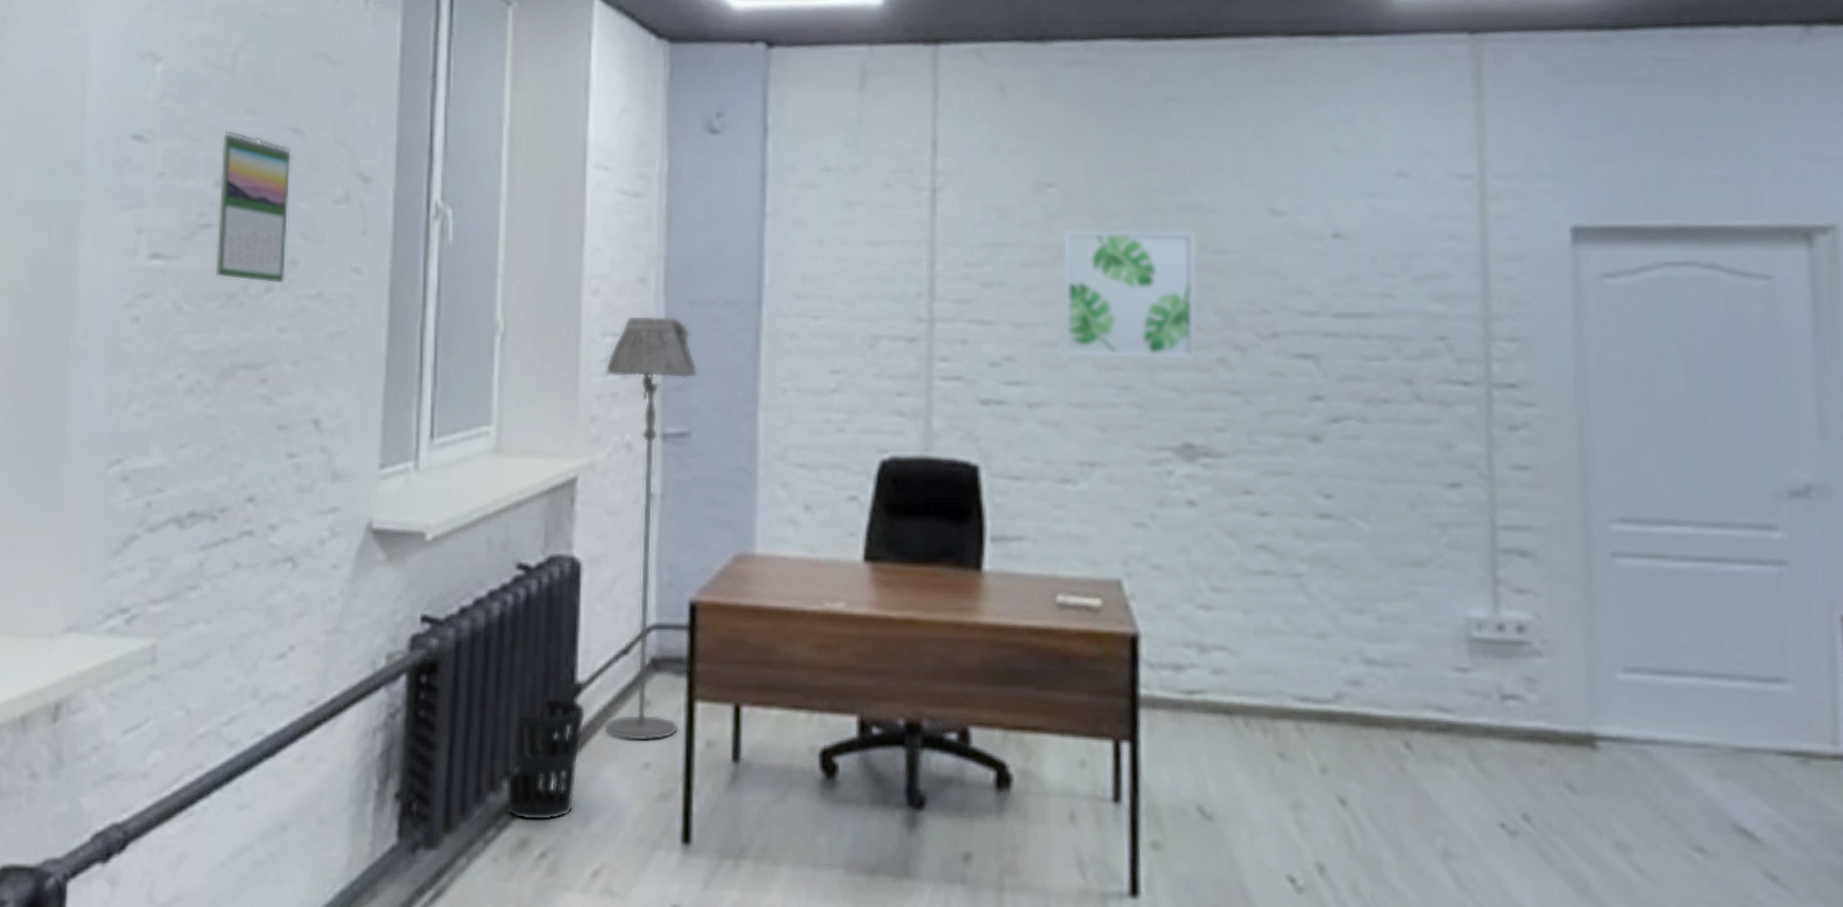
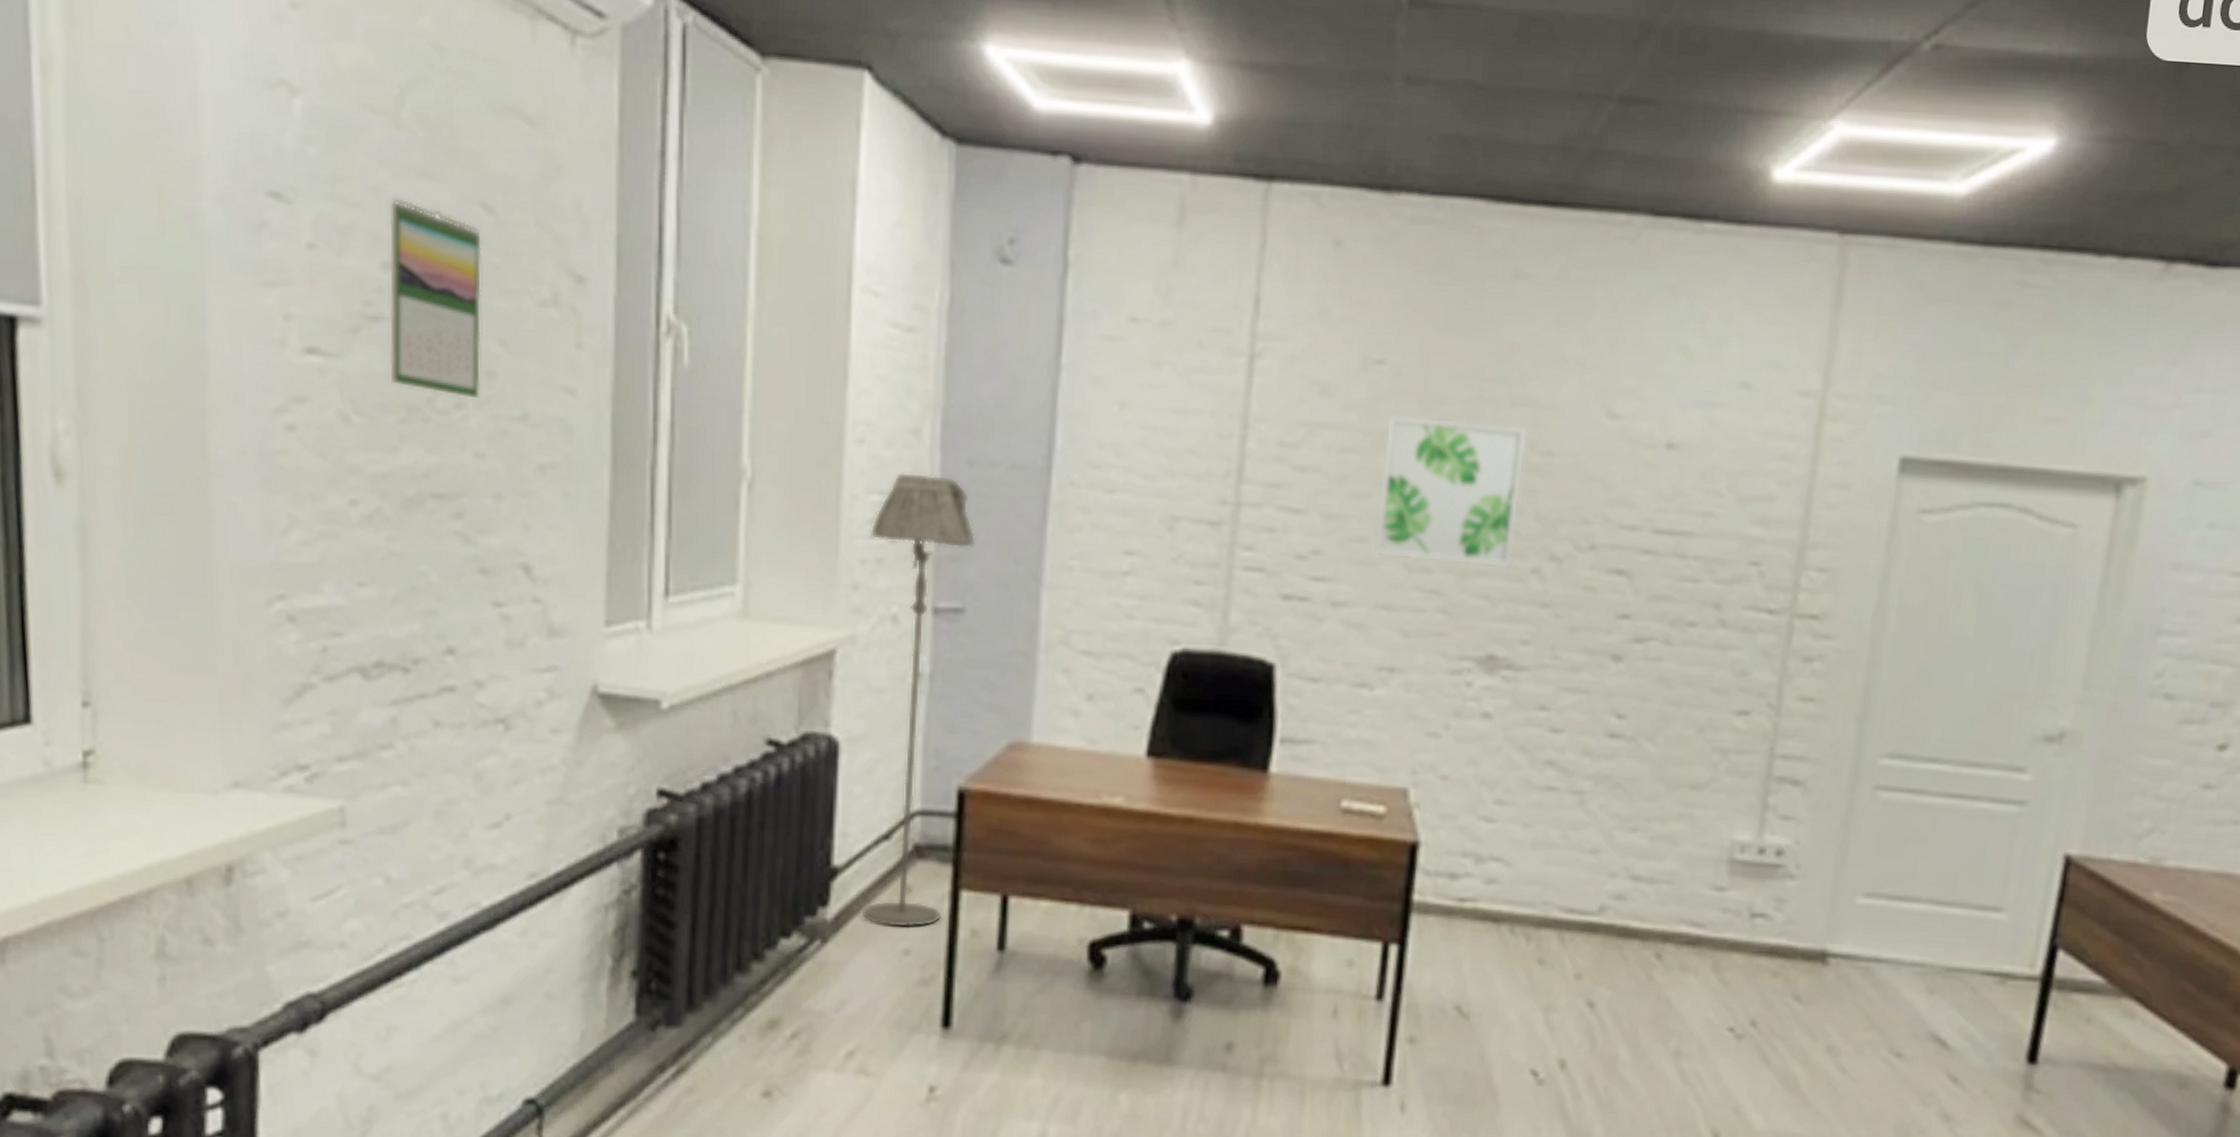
wastebasket: present [505,696,586,821] -> none [754,879,843,1003]

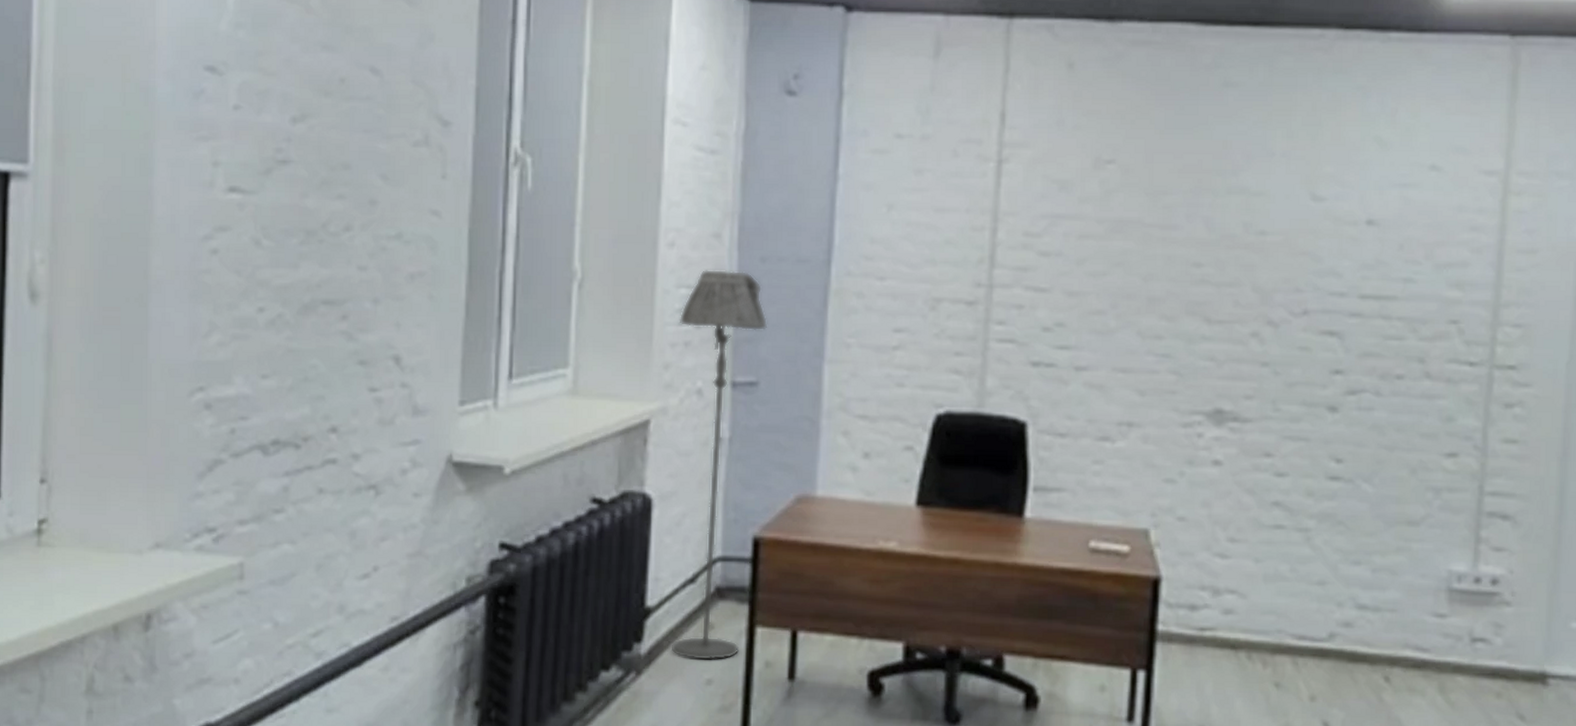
calendar: present [389,197,482,399] -> none [294,66,369,223]
wall art: present [1373,414,1529,570] -> none [1110,204,1243,334]

